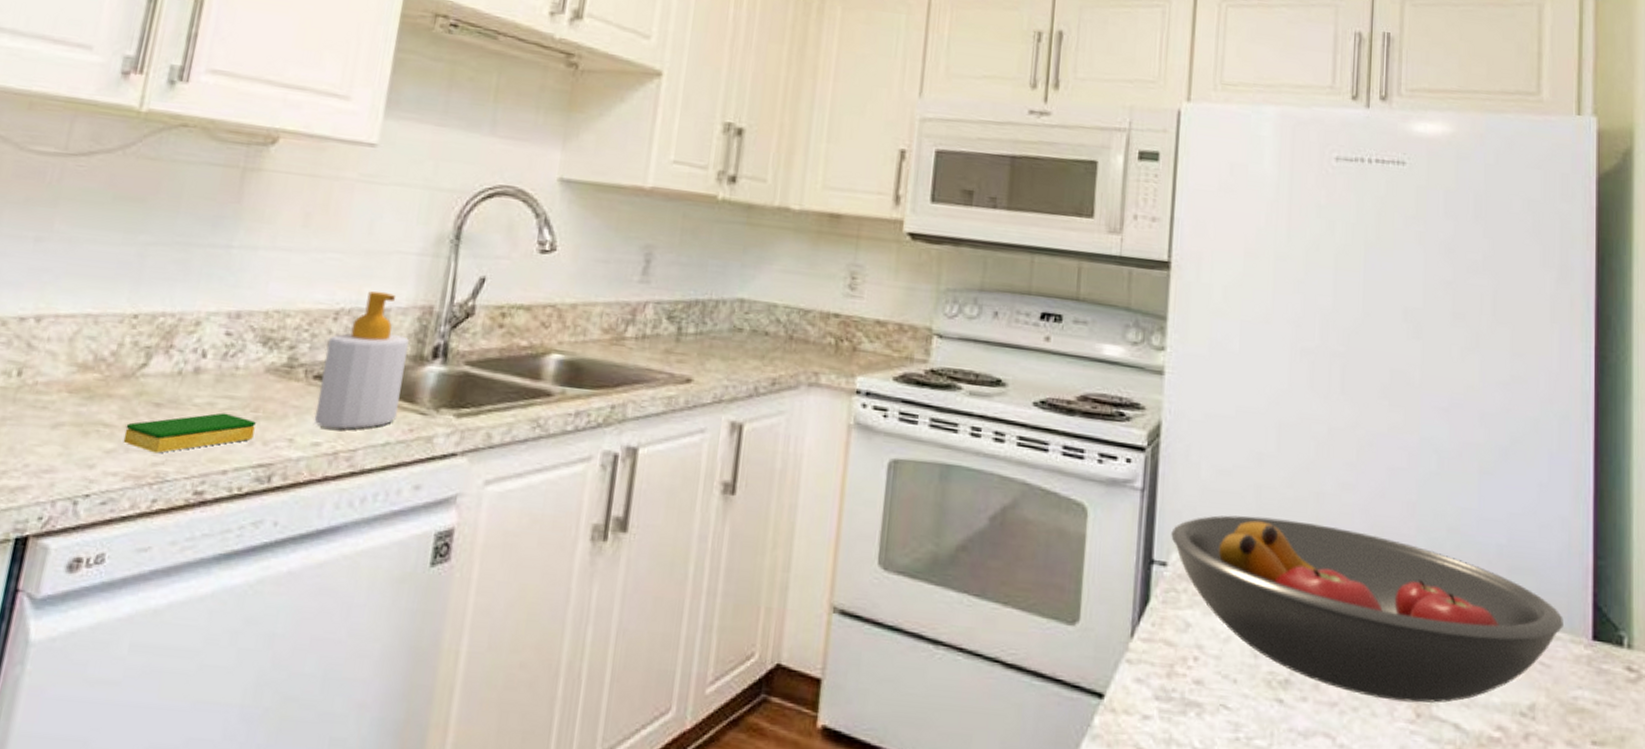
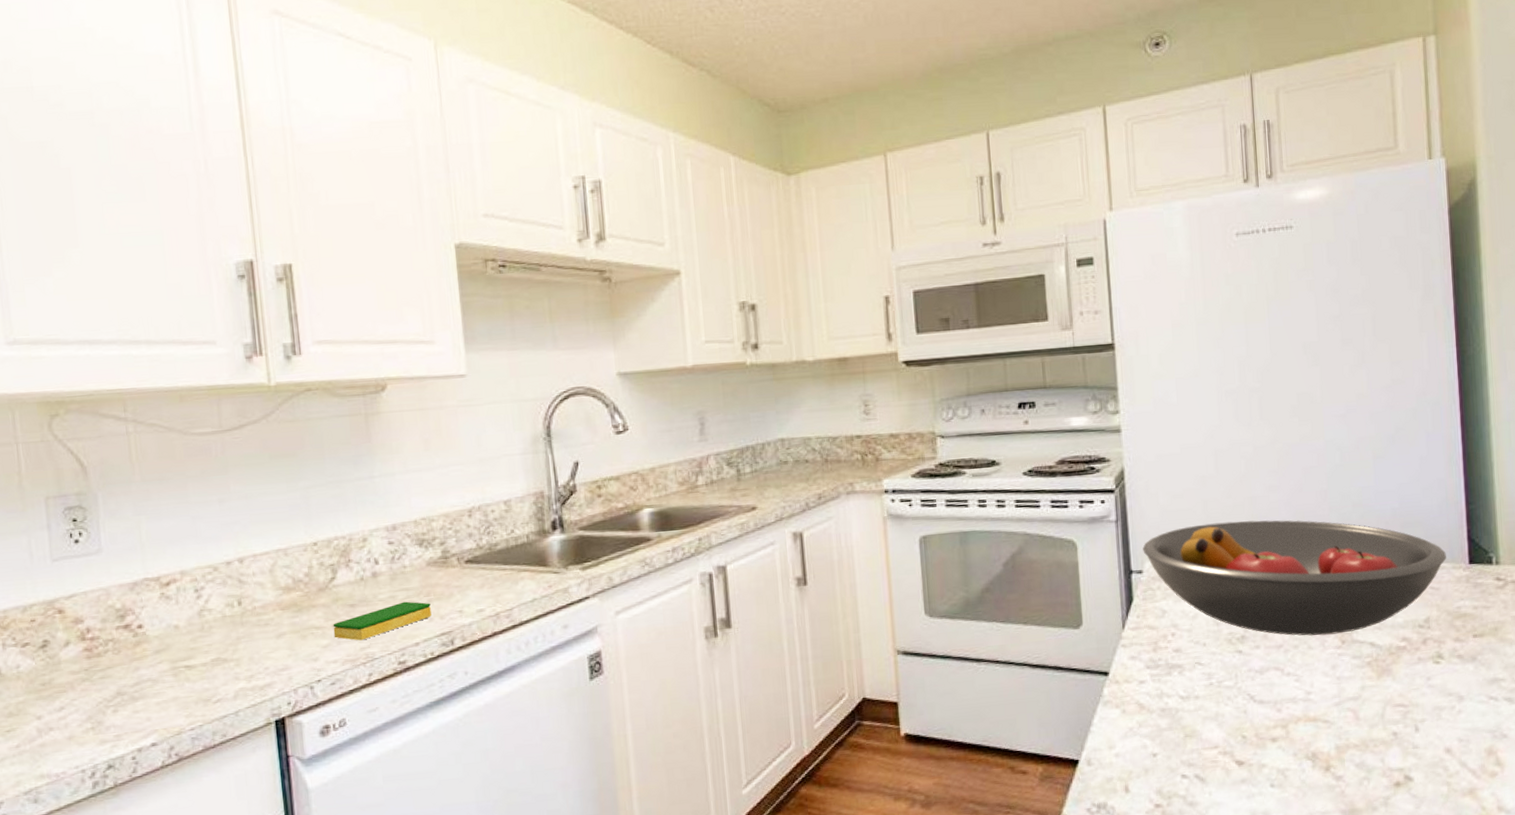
soap bottle: present [314,291,409,429] -> none [469,487,536,598]

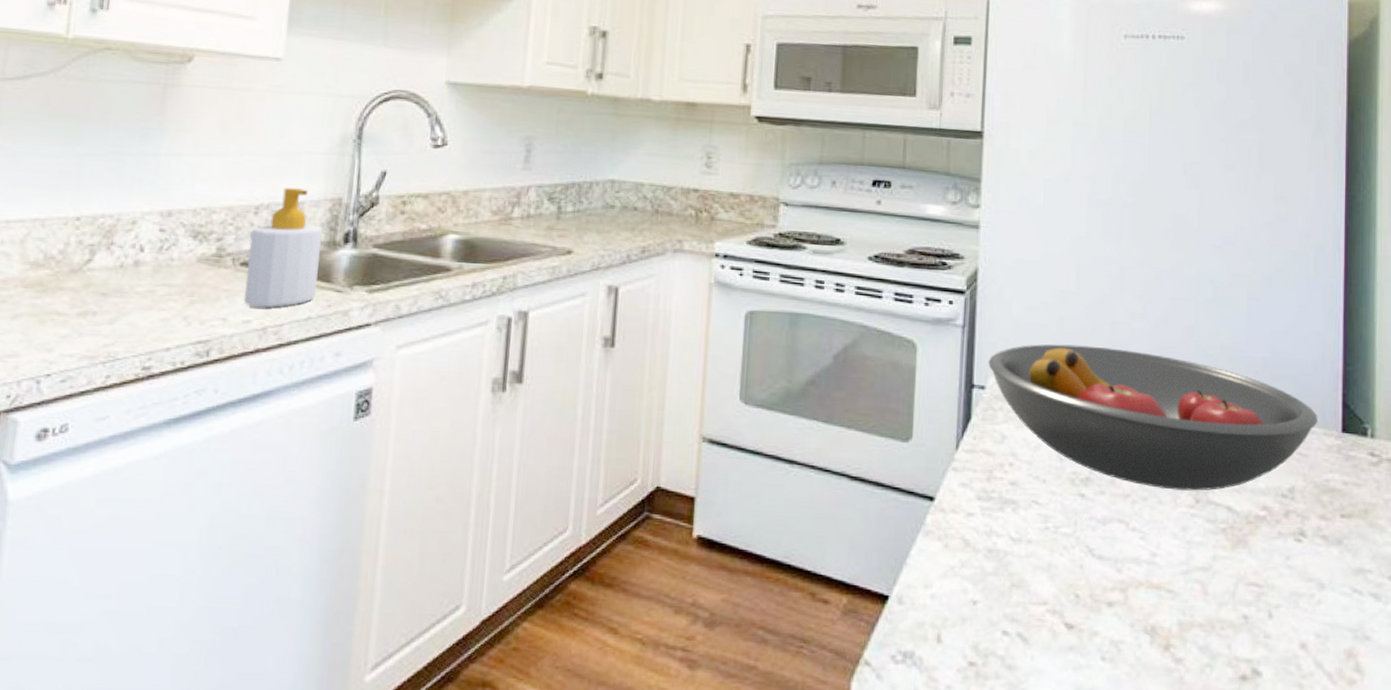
dish sponge: present [333,601,432,641] -> none [76,298,192,336]
soap bottle: none [469,487,536,598] -> present [243,187,322,308]

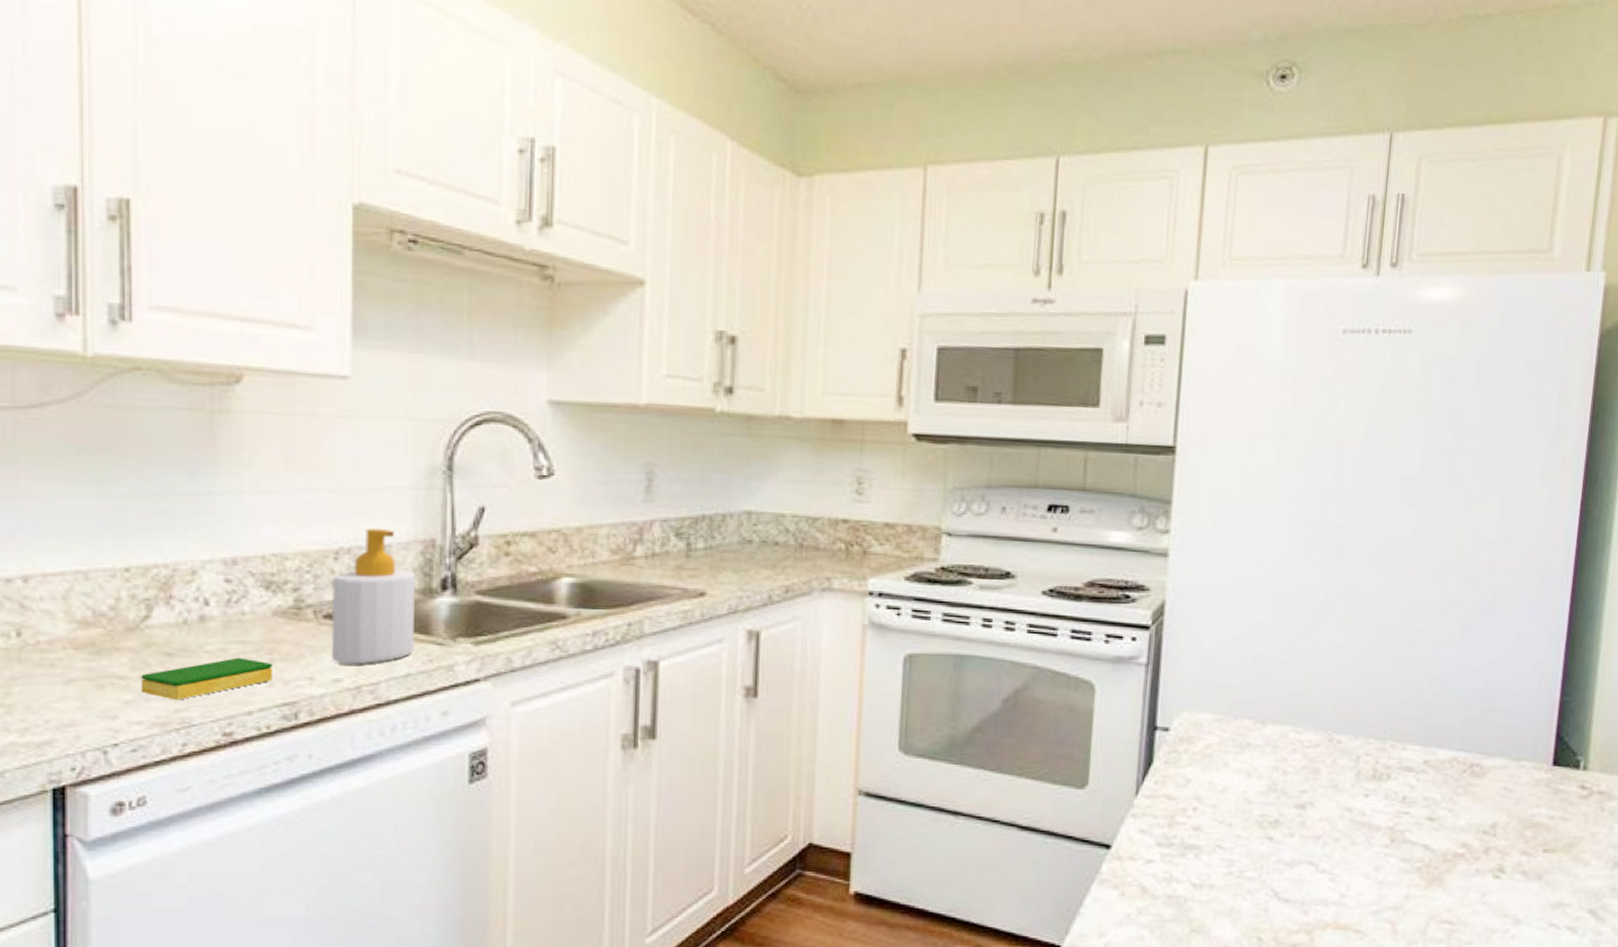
dish sponge: none [76,298,192,336] -> present [141,657,272,701]
fruit bowl: present [988,344,1318,491] -> none [1173,681,1529,830]

